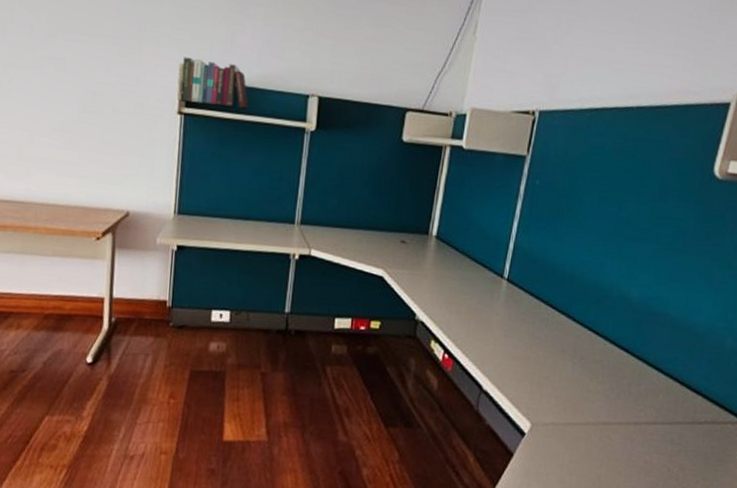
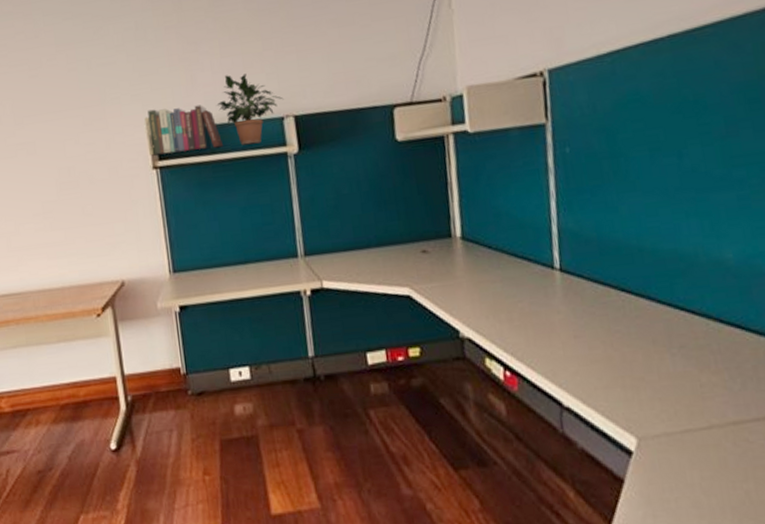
potted plant: none [250,43,313,115] -> present [216,73,284,146]

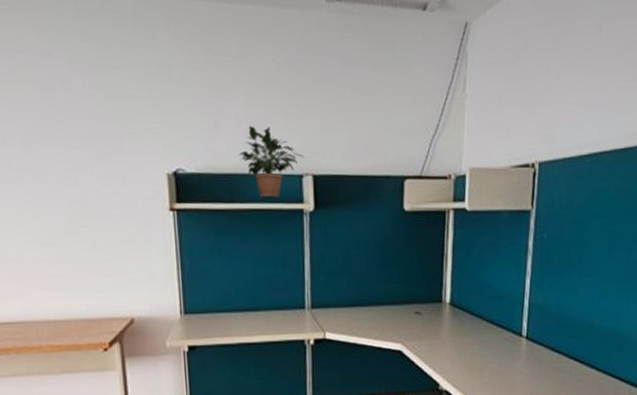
books: present [144,104,224,157] -> none [164,150,243,199]

